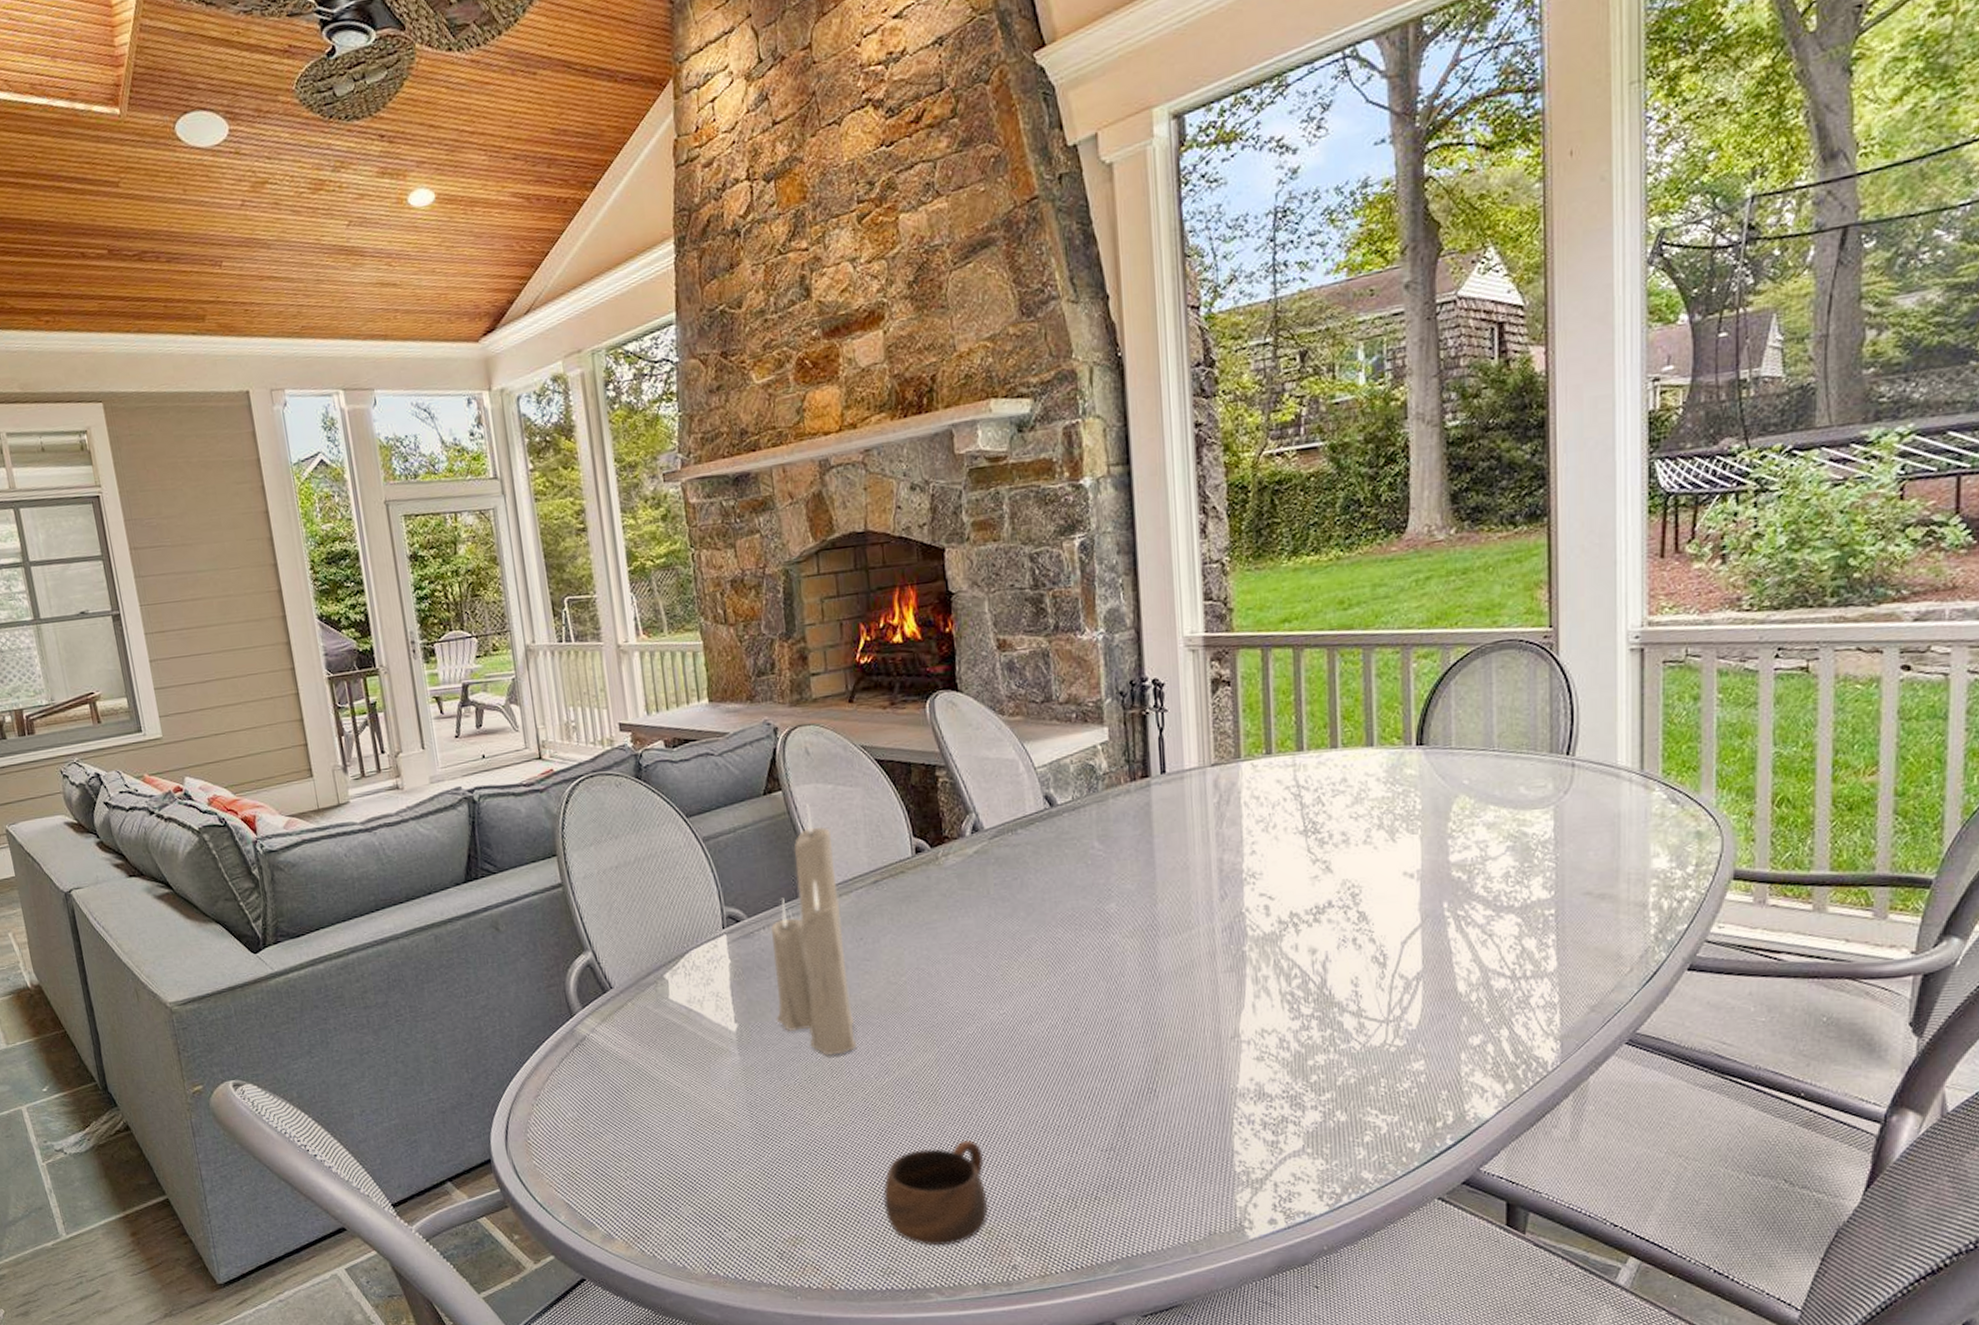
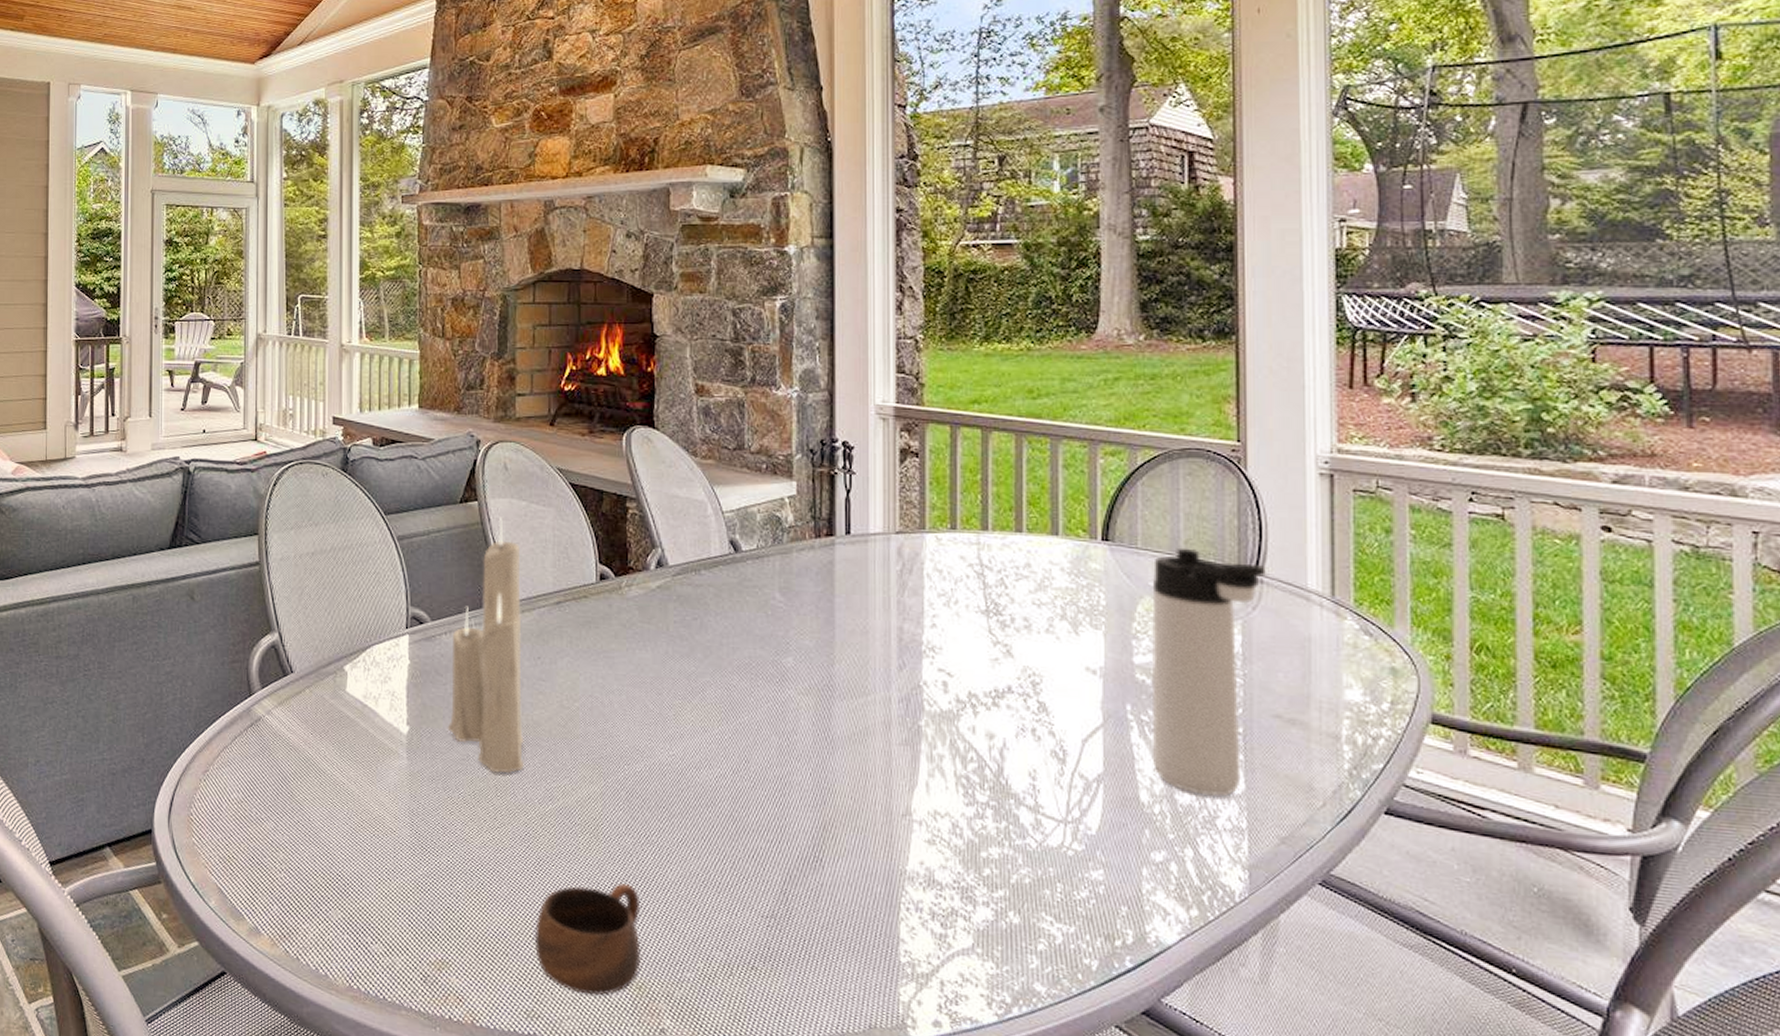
thermos bottle: none [1466,741,1579,978] -> present [1151,548,1267,797]

